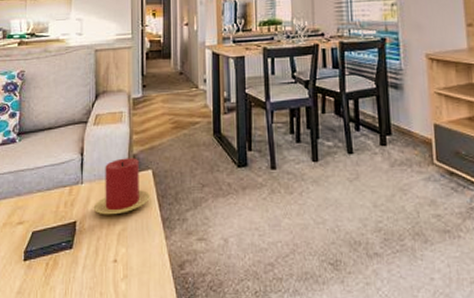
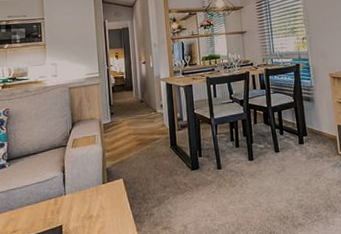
candle: present [93,158,150,215] -> none [76,170,123,218]

